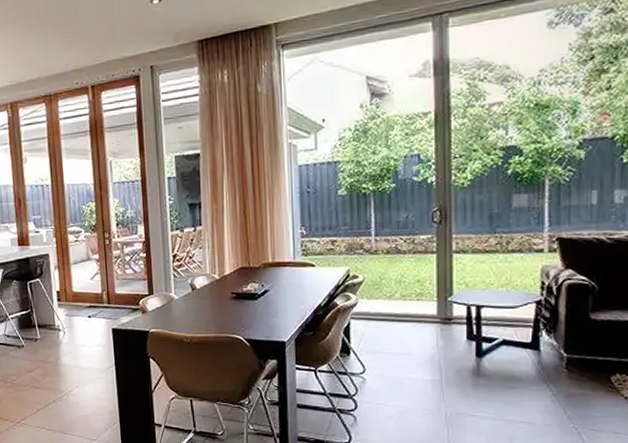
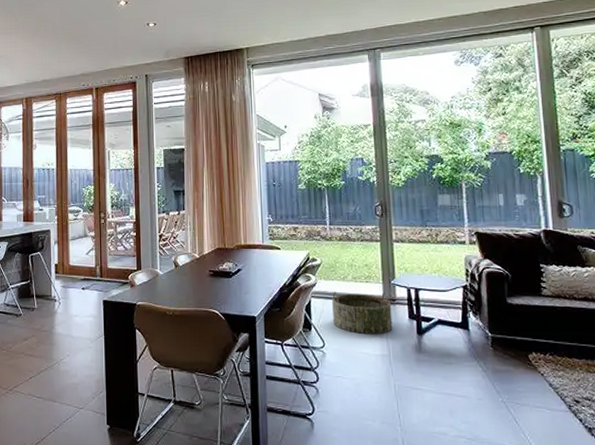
basket: none [375,311,447,358] -> present [332,291,393,335]

